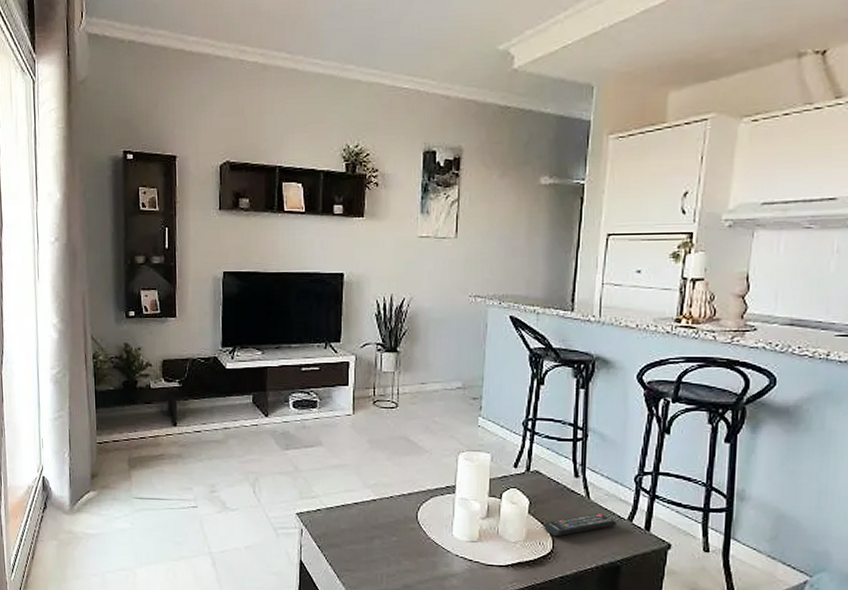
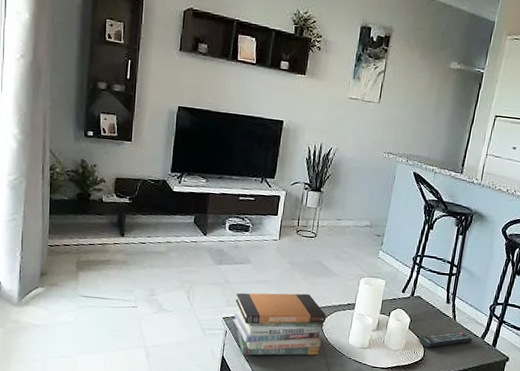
book stack: none [308,477,421,559] -> present [232,292,326,356]

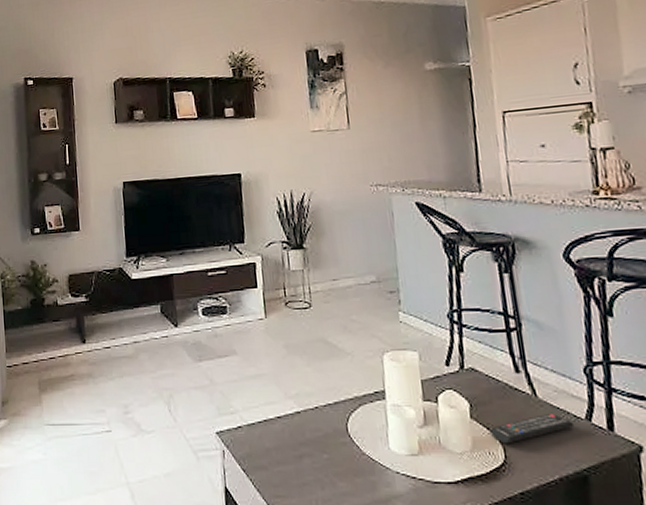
book stack: present [232,292,326,356] -> none [226,385,353,484]

